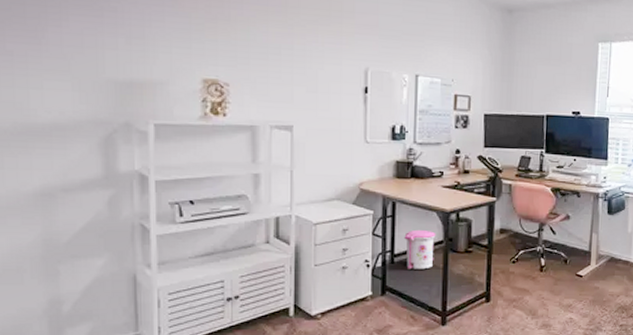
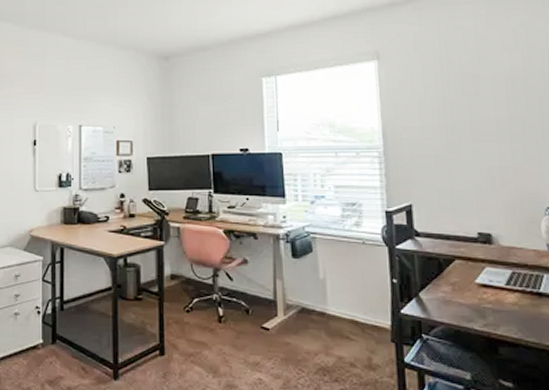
trash can: present [404,229,436,270] -> none [73,275,104,318]

